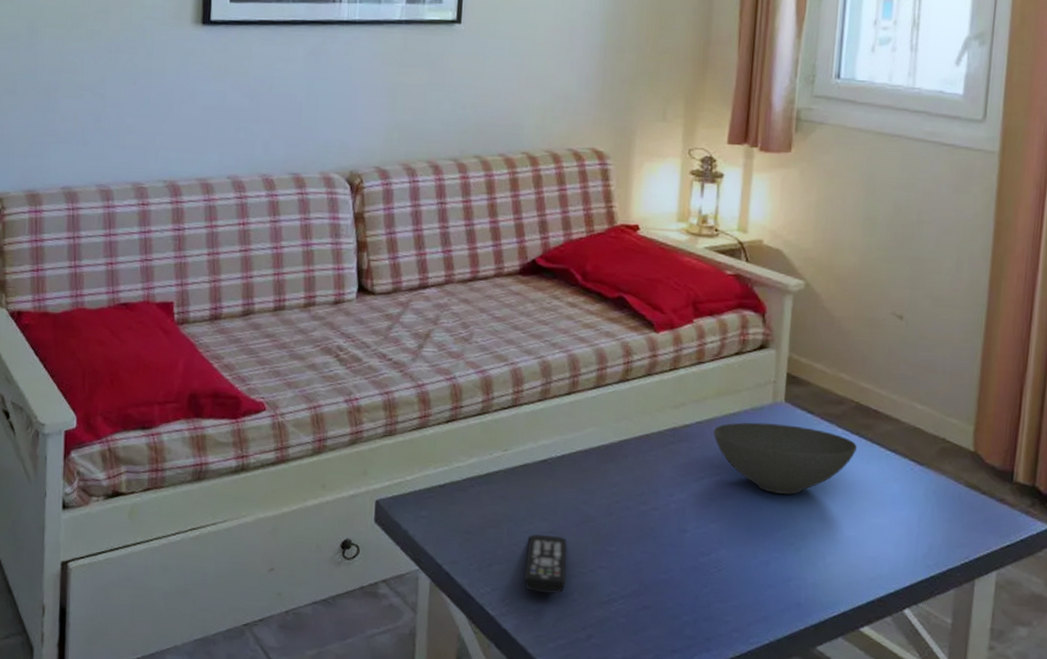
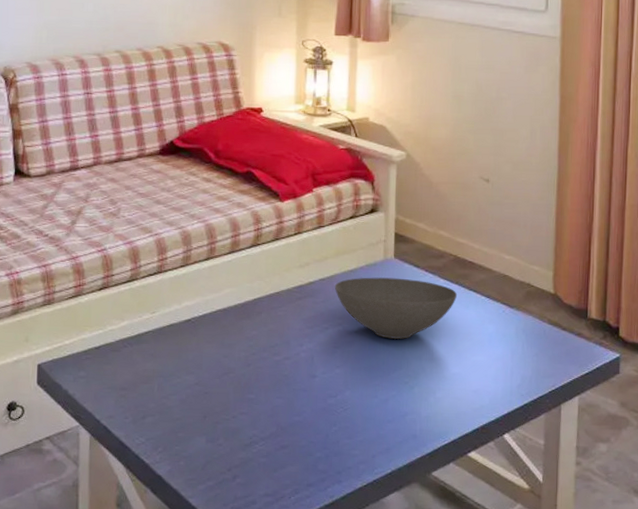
remote control: present [524,534,567,594] -> none [175,387,212,441]

